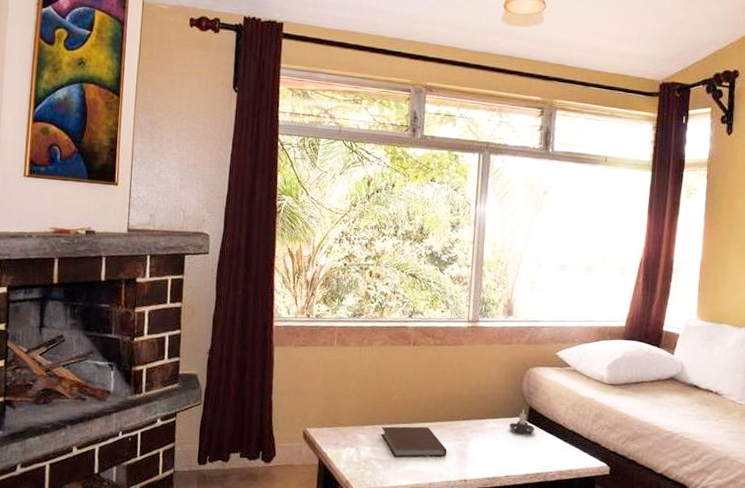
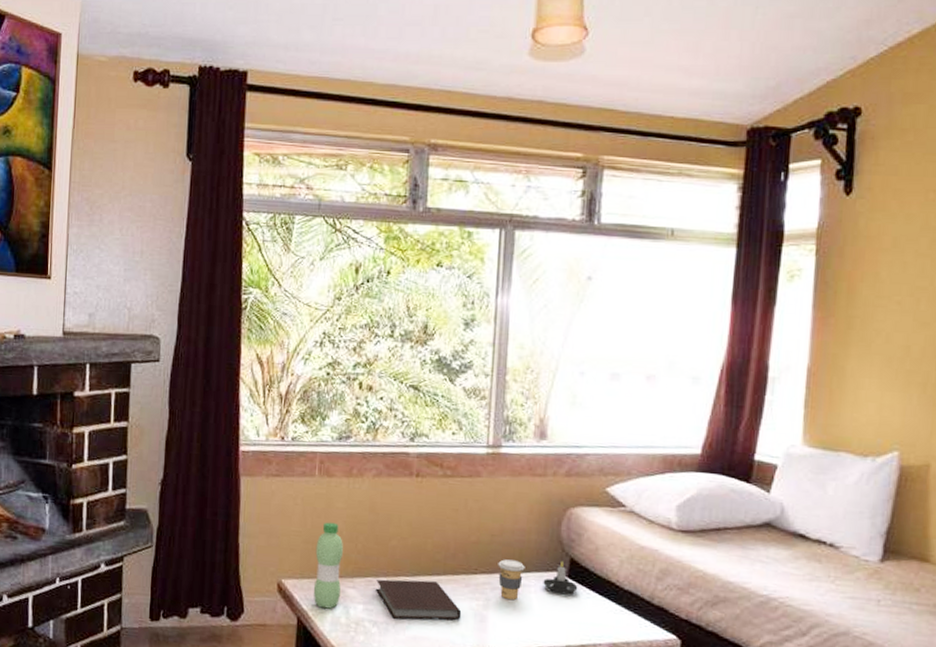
water bottle: none [331,382,356,451] -> present [313,522,343,609]
coffee cup: none [475,408,496,440] -> present [498,559,525,600]

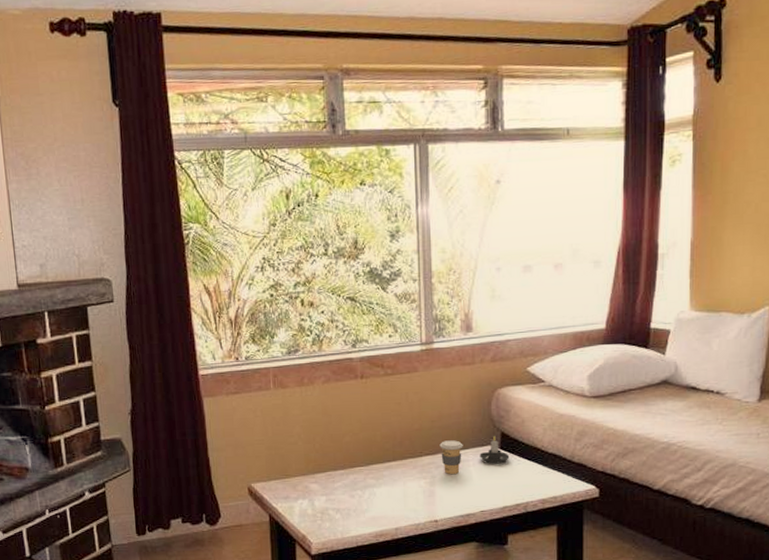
water bottle: present [313,522,343,609] -> none [278,428,305,504]
notebook: present [376,579,462,621] -> none [335,468,412,504]

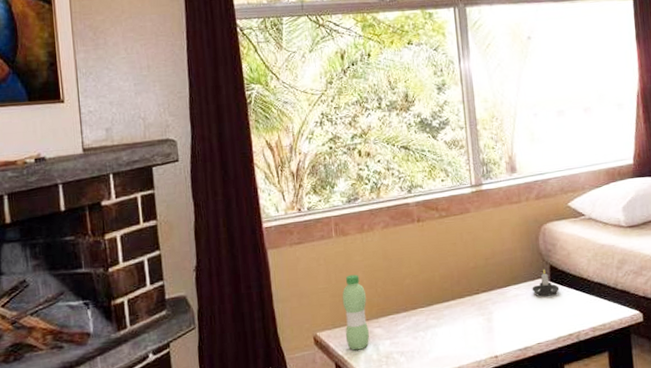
water bottle: none [278,428,305,504] -> present [342,274,369,351]
coffee cup: present [439,440,463,474] -> none [494,276,516,309]

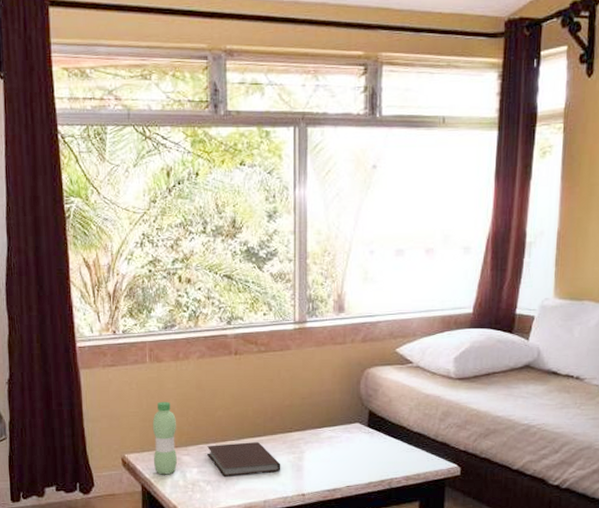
notebook: none [398,307,472,346] -> present [207,442,281,477]
candle: present [532,268,560,297] -> none [347,413,376,441]

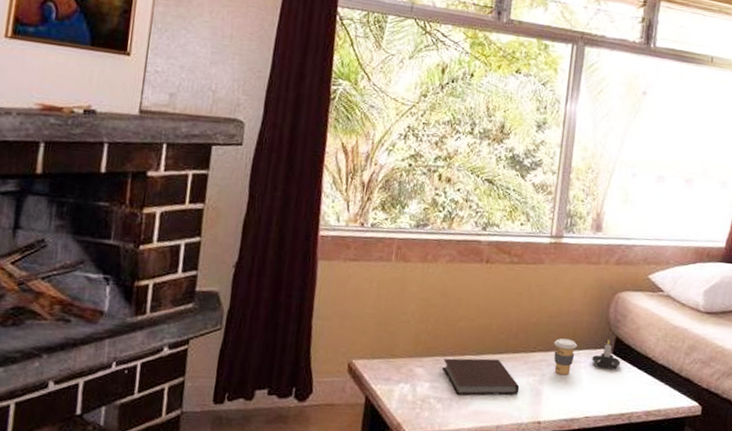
water bottle: present [152,401,177,475] -> none [382,304,415,388]
coffee cup: none [309,417,332,450] -> present [554,338,578,375]
candle: none [347,413,376,441] -> present [592,339,621,370]

